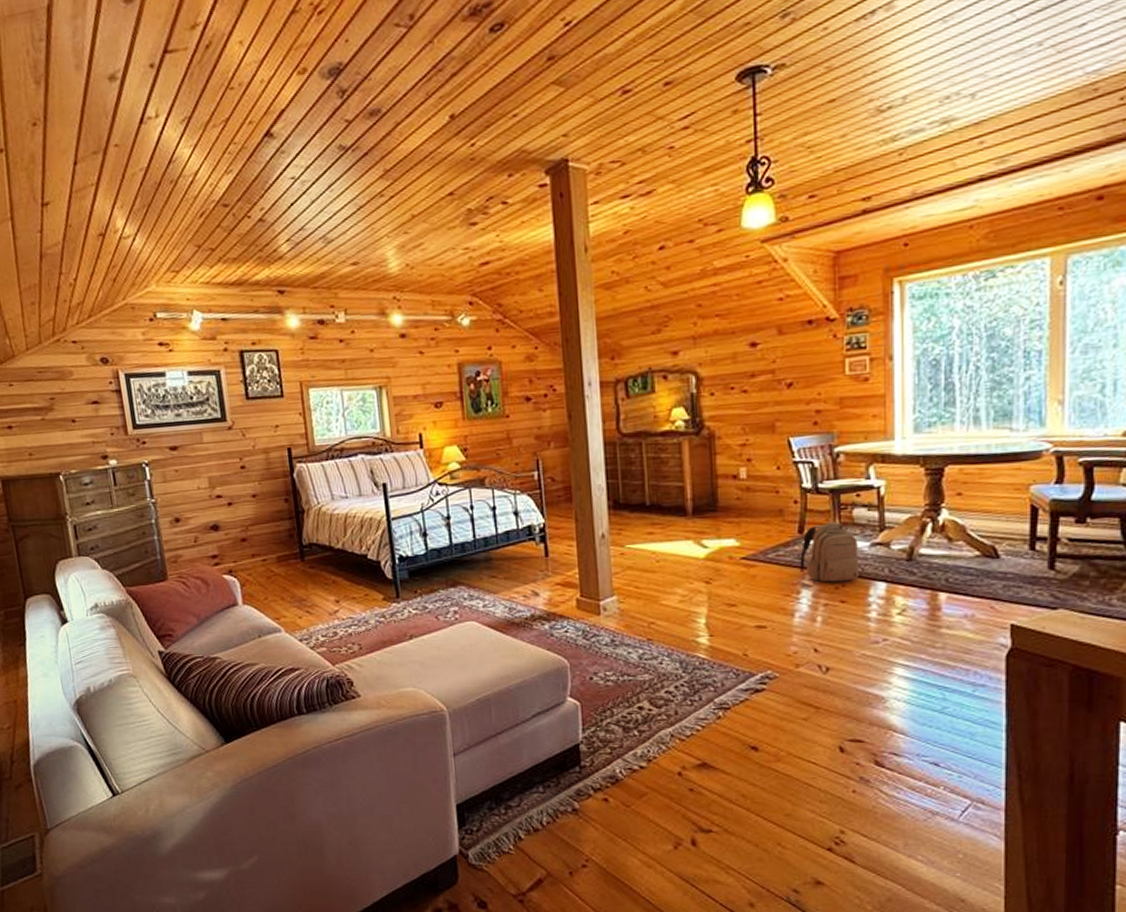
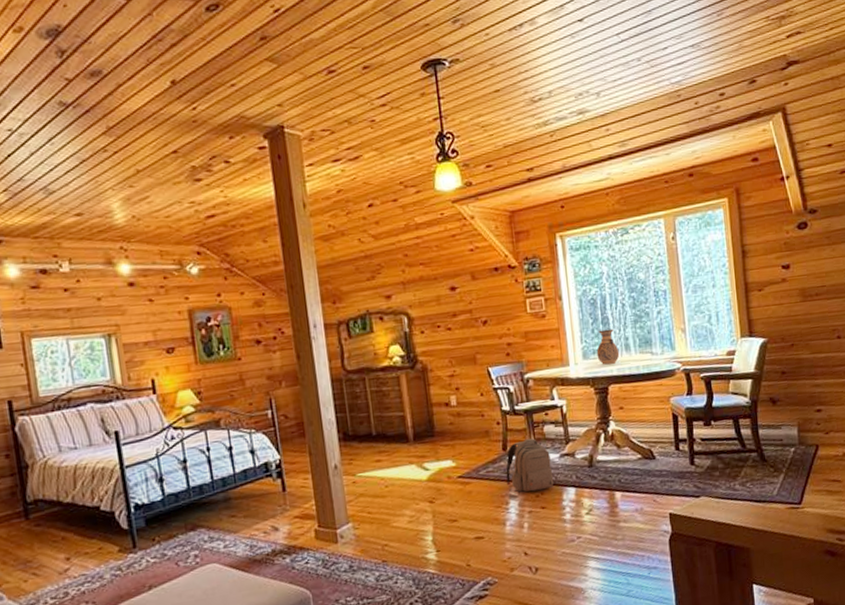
vase: none [933,397,965,442] -> present [596,328,620,366]

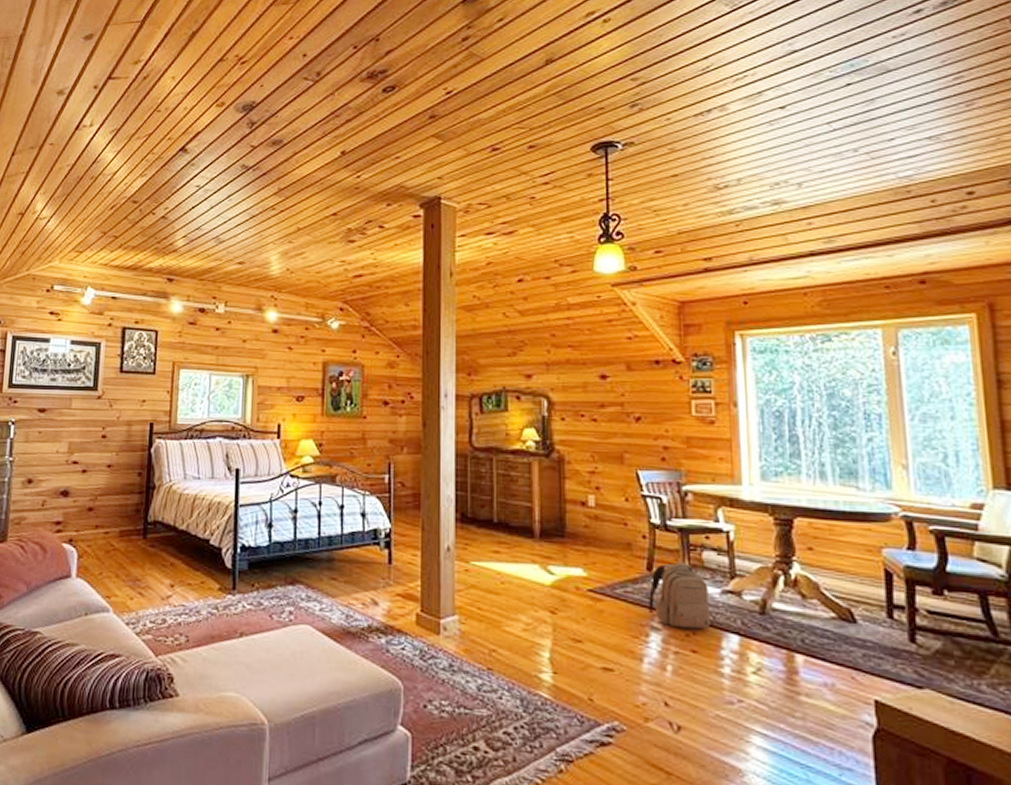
vase: present [596,328,620,366] -> none [780,449,812,494]

